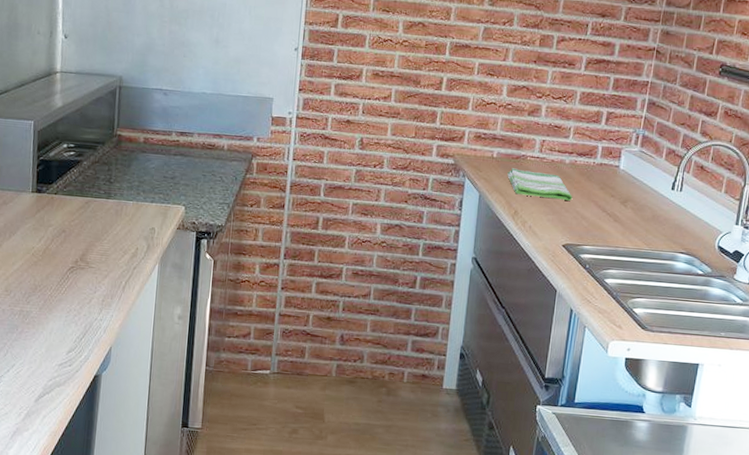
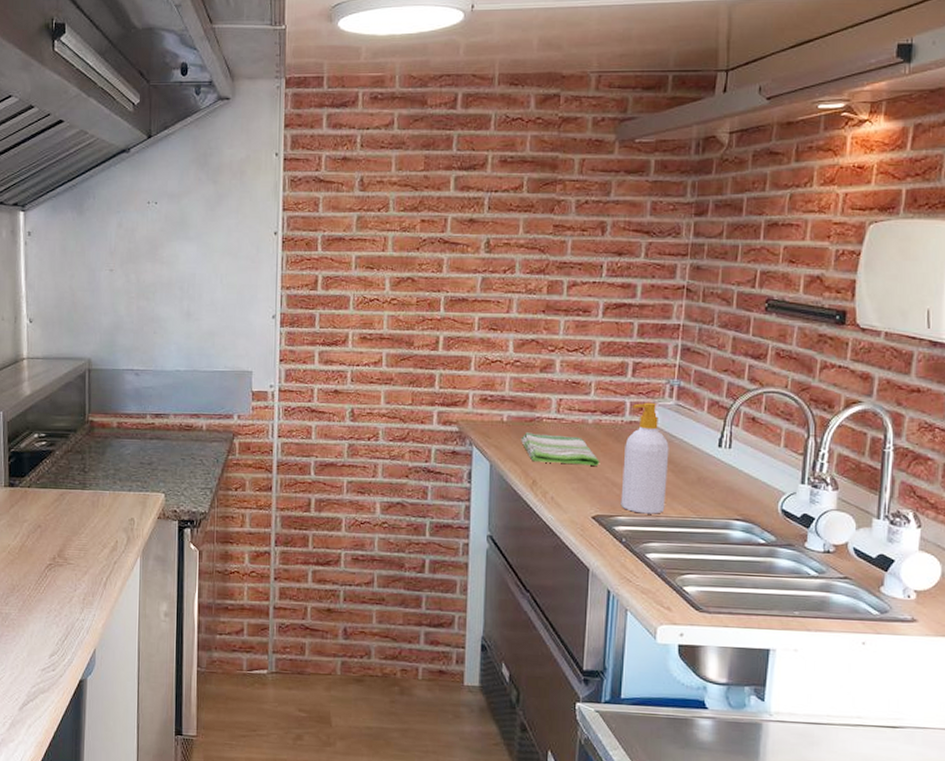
soap bottle: none [587,147,632,245] -> present [620,402,669,514]

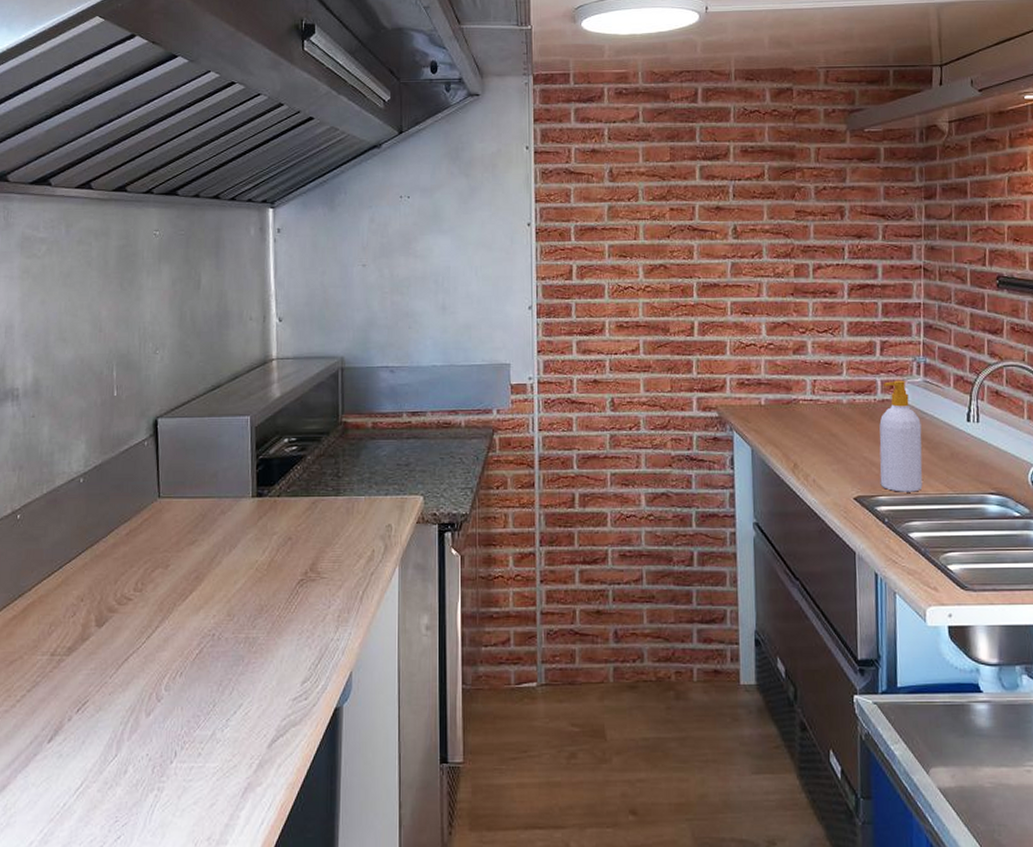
dish towel: present [521,432,600,466] -> none [780,415,857,446]

